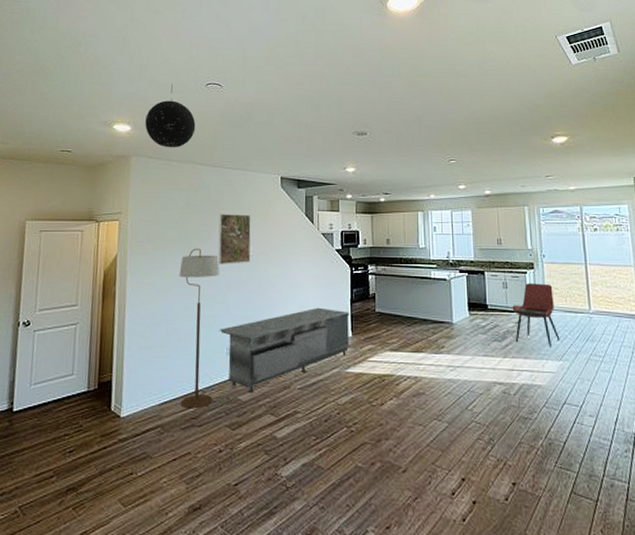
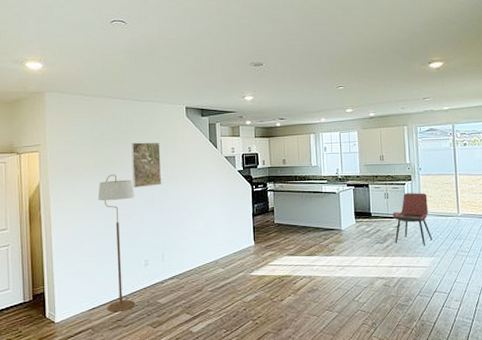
pendant light: present [145,84,196,148] -> none [56,22,104,83]
sideboard: present [219,307,350,393] -> none [137,221,253,296]

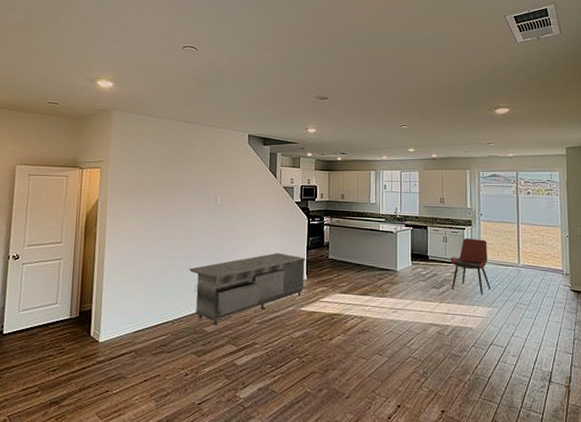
floor lamp: present [98,174,135,313] -> none [152,196,191,338]
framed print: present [131,142,162,188] -> none [189,166,221,211]
sideboard: none [137,221,253,296] -> present [188,252,305,325]

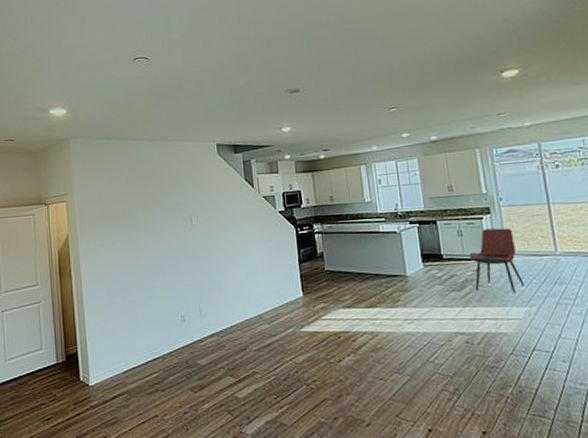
sideboard: present [188,252,305,325] -> none [172,270,302,357]

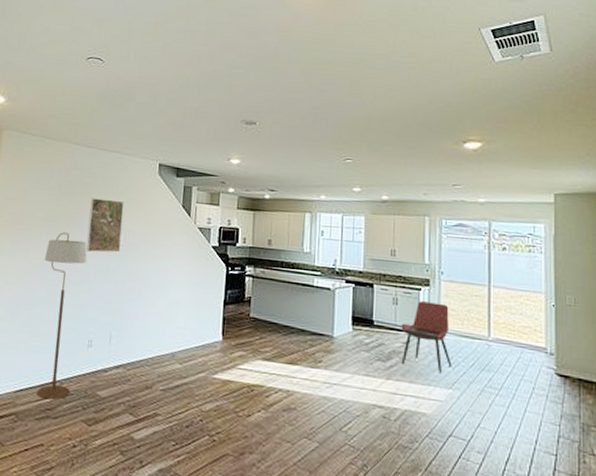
floor lamp: none [128,222,173,375] -> present [36,232,87,400]
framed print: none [160,184,196,236] -> present [86,198,125,253]

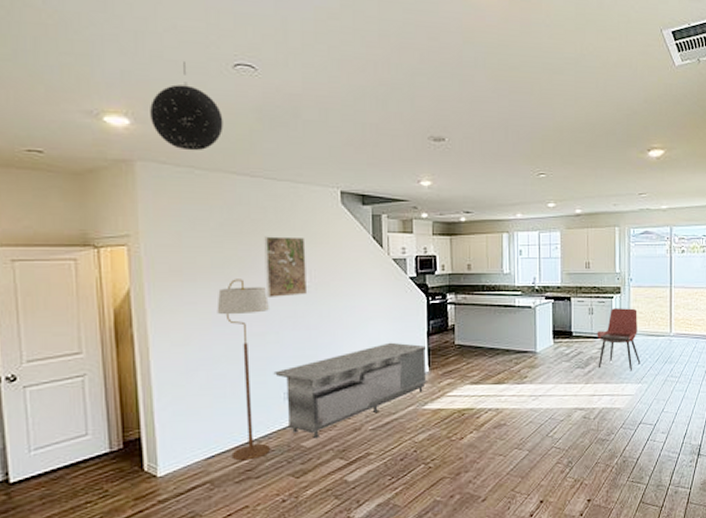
pendant light: none [19,56,73,125] -> present [150,62,223,151]
sideboard: none [82,306,221,389] -> present [273,342,427,438]

